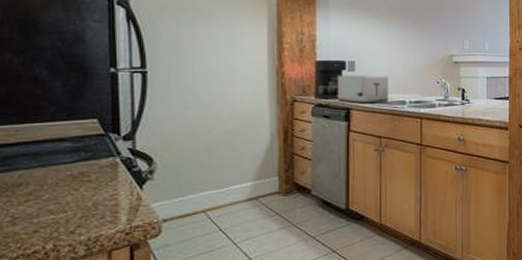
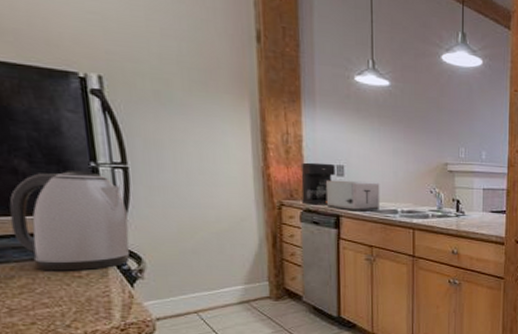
kettle: none [26,77,142,177] -> present [9,171,130,271]

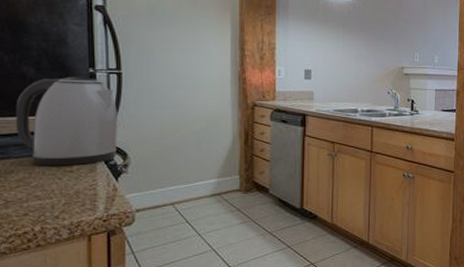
coffee maker: present [301,162,335,205] -> none [273,67,303,105]
toaster: present [326,180,381,212] -> none [294,82,343,111]

